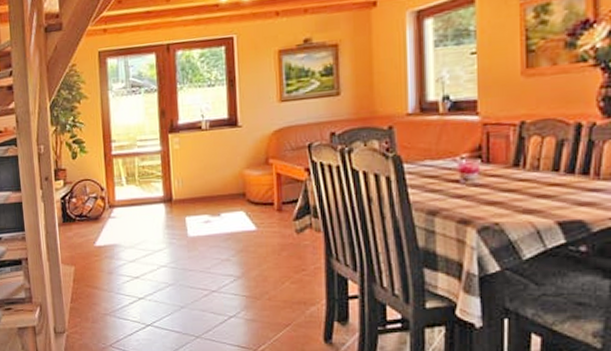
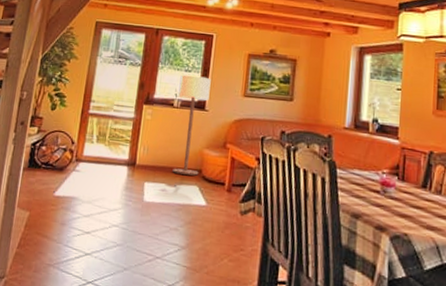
floor lamp: none [202,88,243,202] -> present [172,74,211,176]

